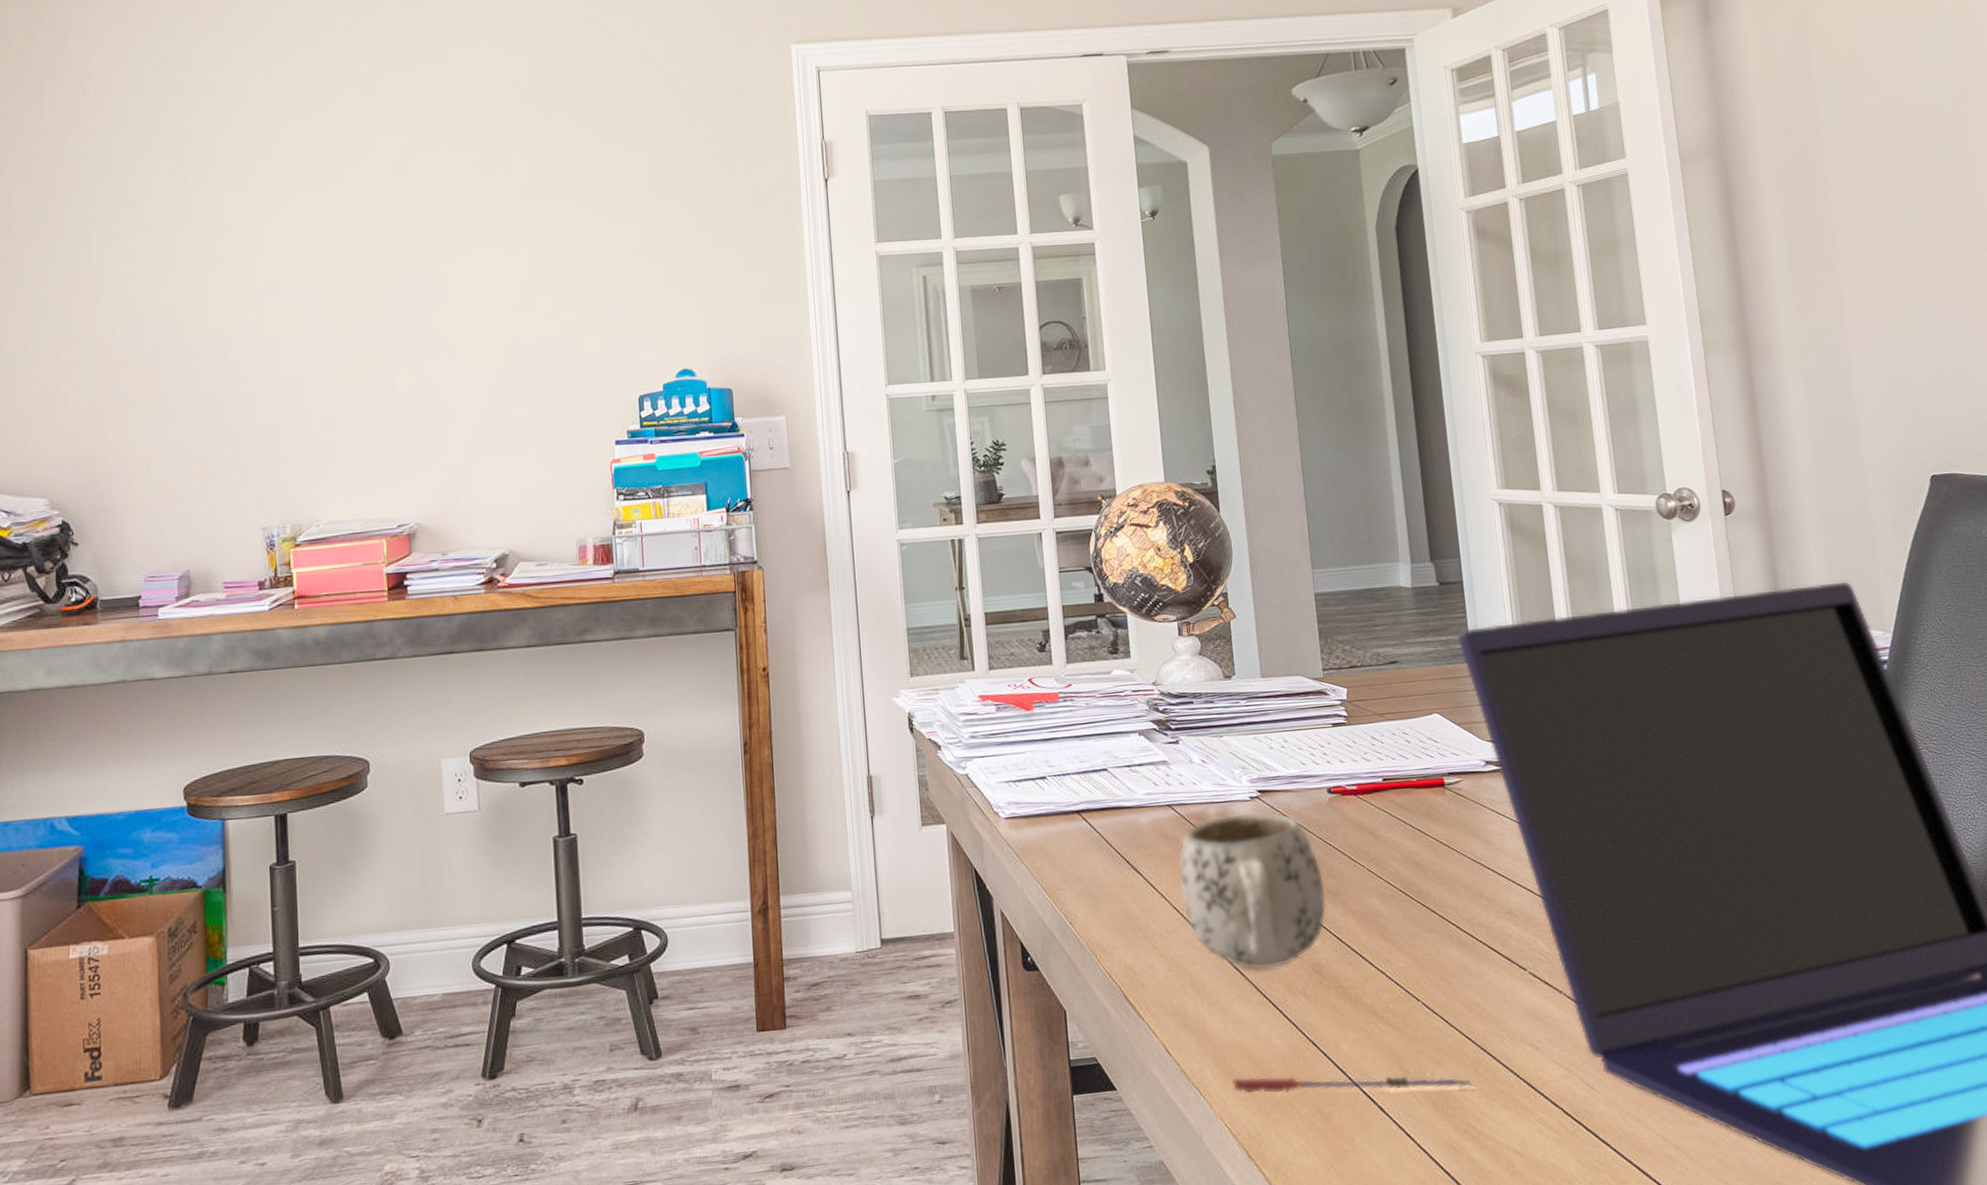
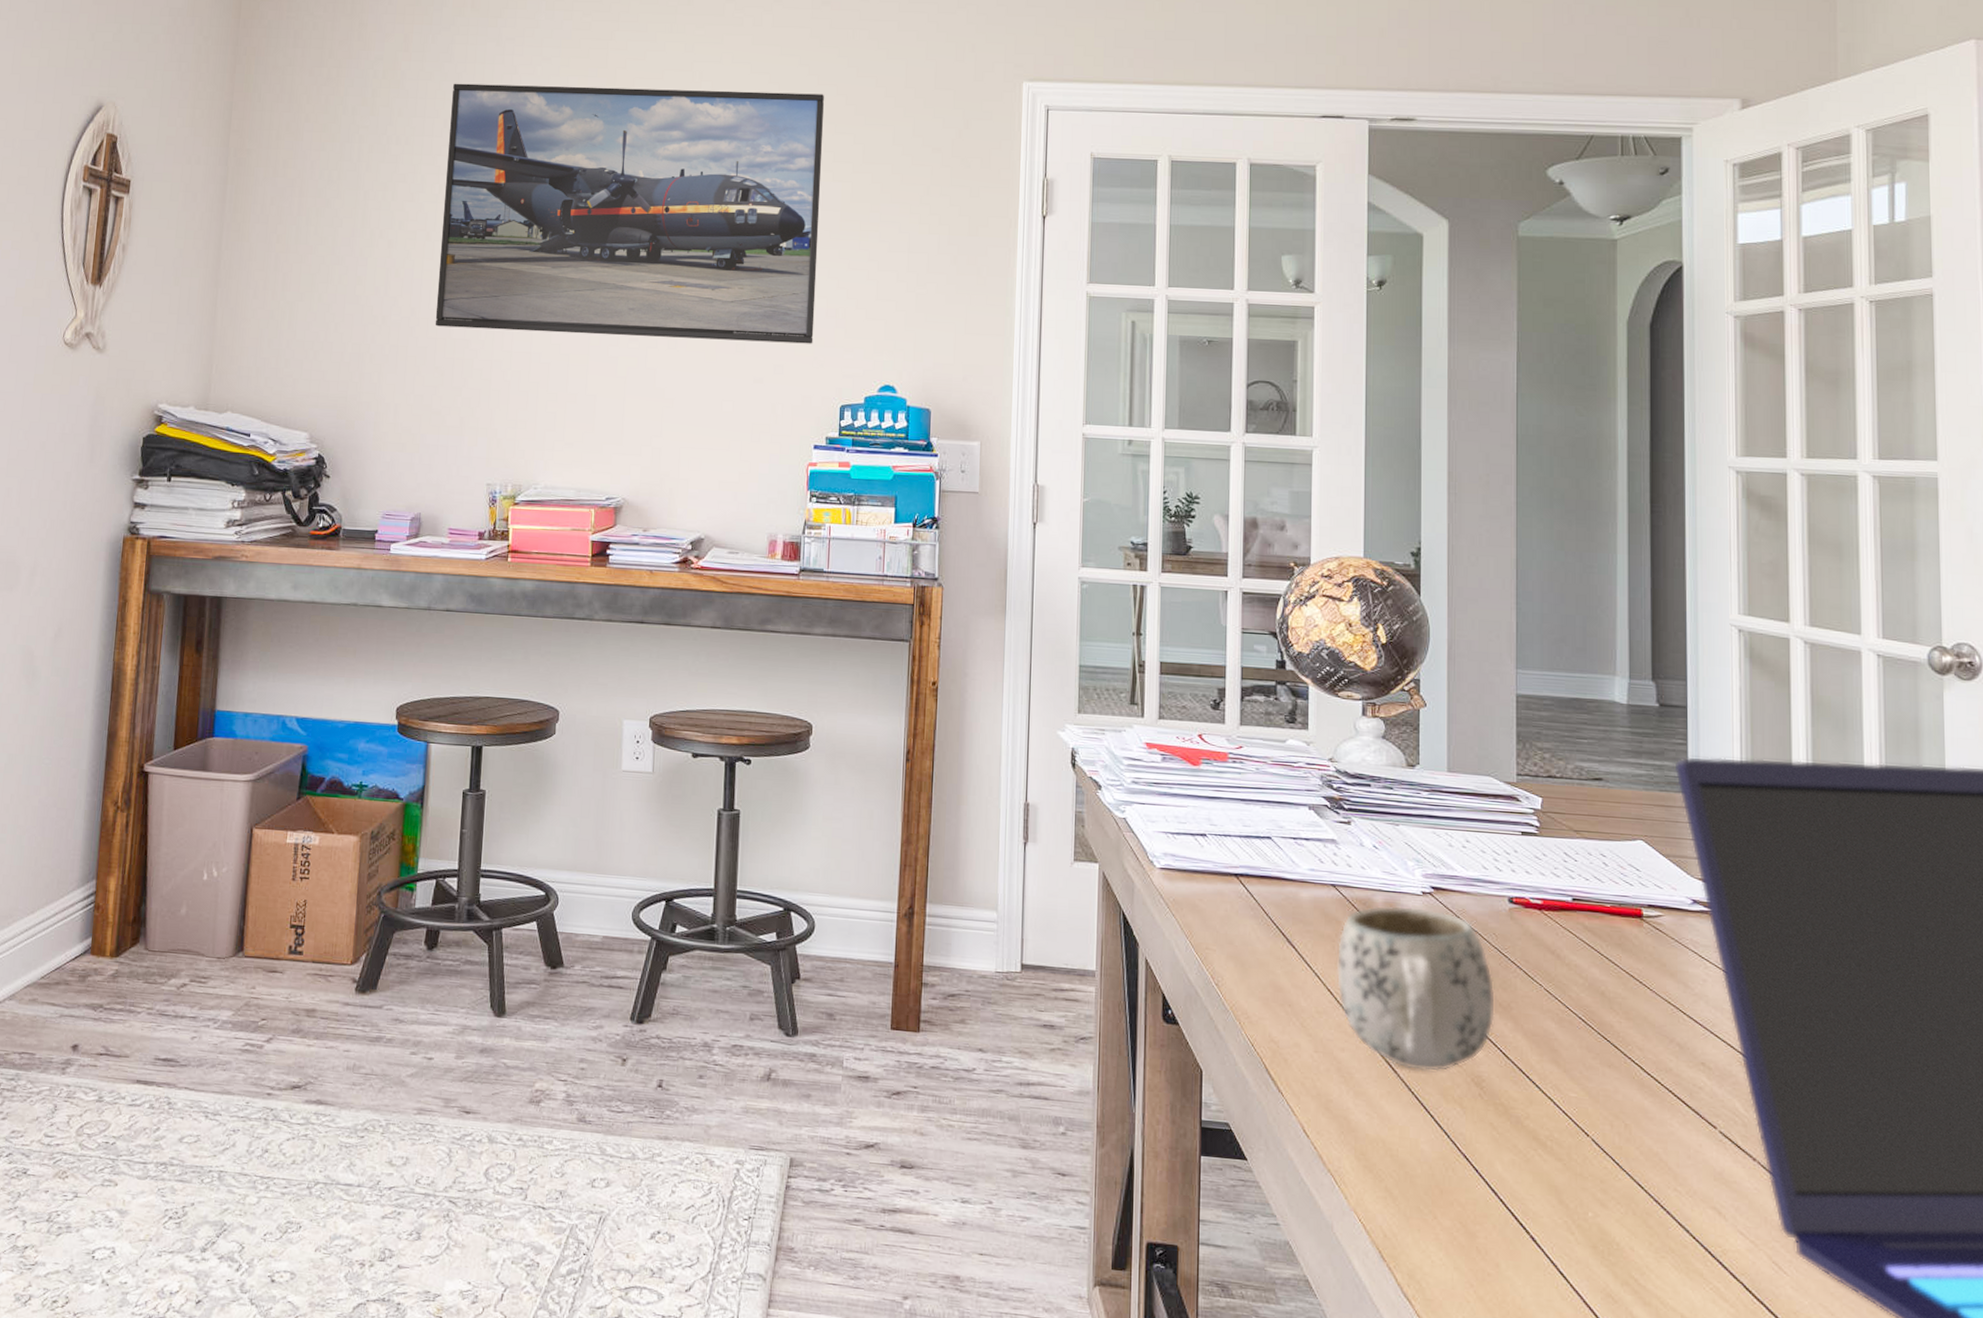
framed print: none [178,74,604,363] -> present [435,83,825,344]
pen: present [1232,1075,1472,1095] -> none [1371,1173,1640,1239]

